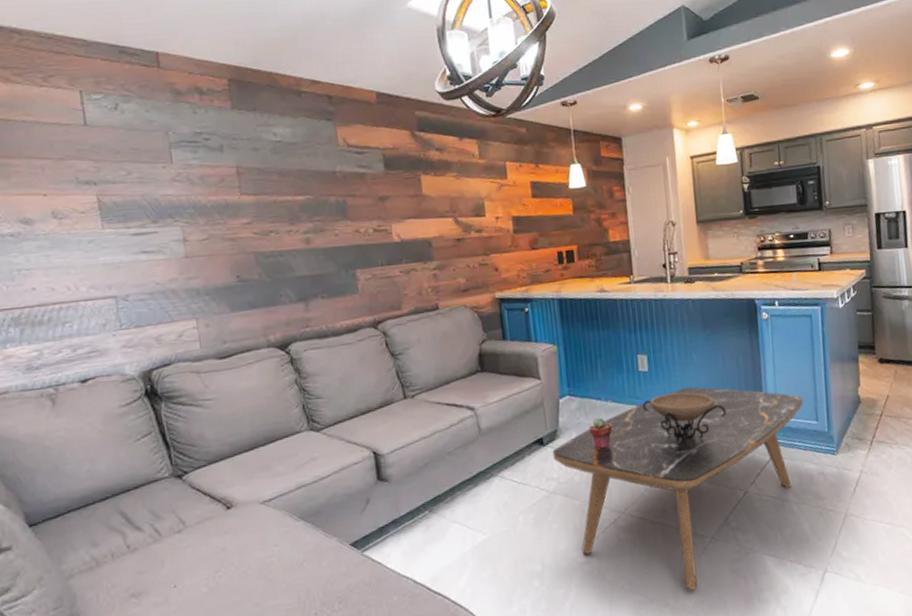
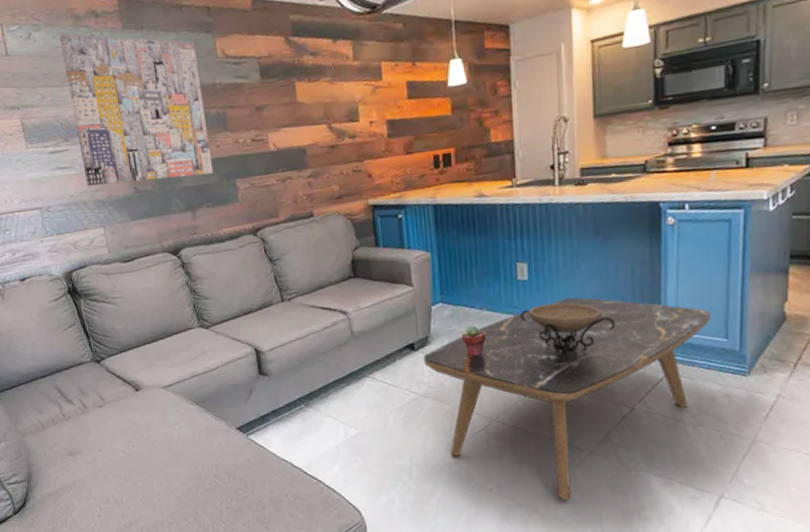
wall art: none [154,108,331,273] -> present [59,33,214,186]

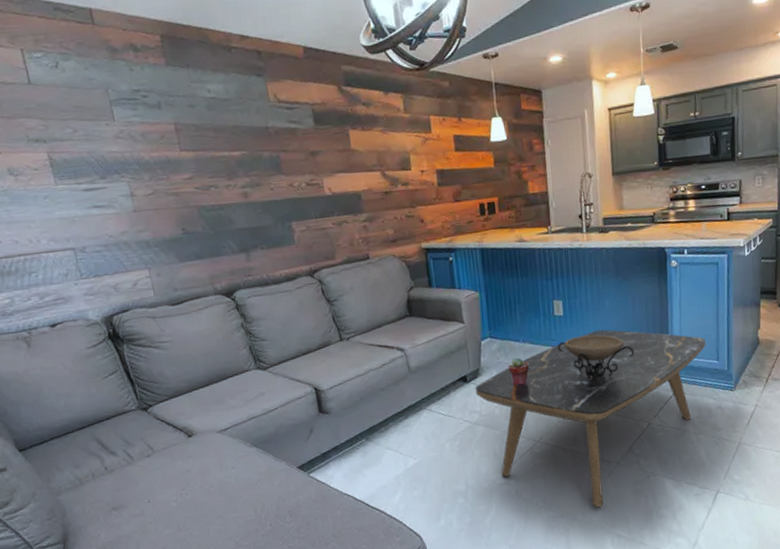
wall art: present [59,33,214,186] -> none [93,66,268,227]

